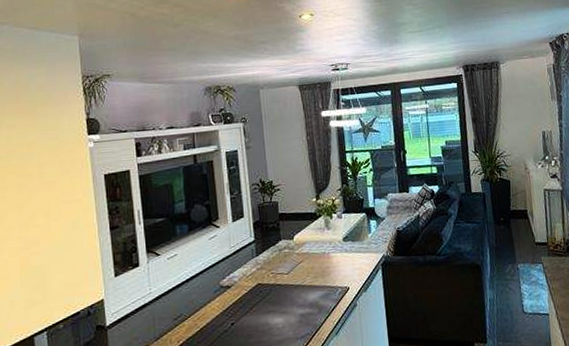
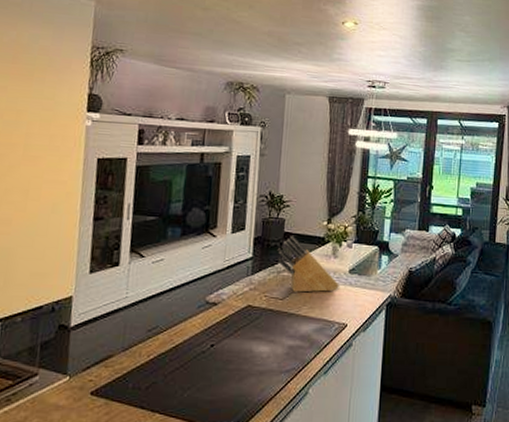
knife block: none [275,215,336,266] -> present [277,235,339,293]

